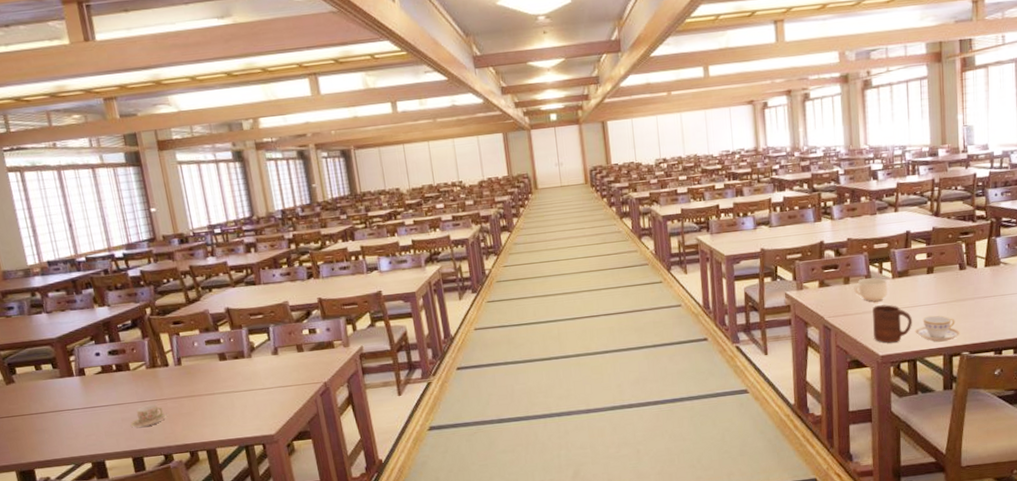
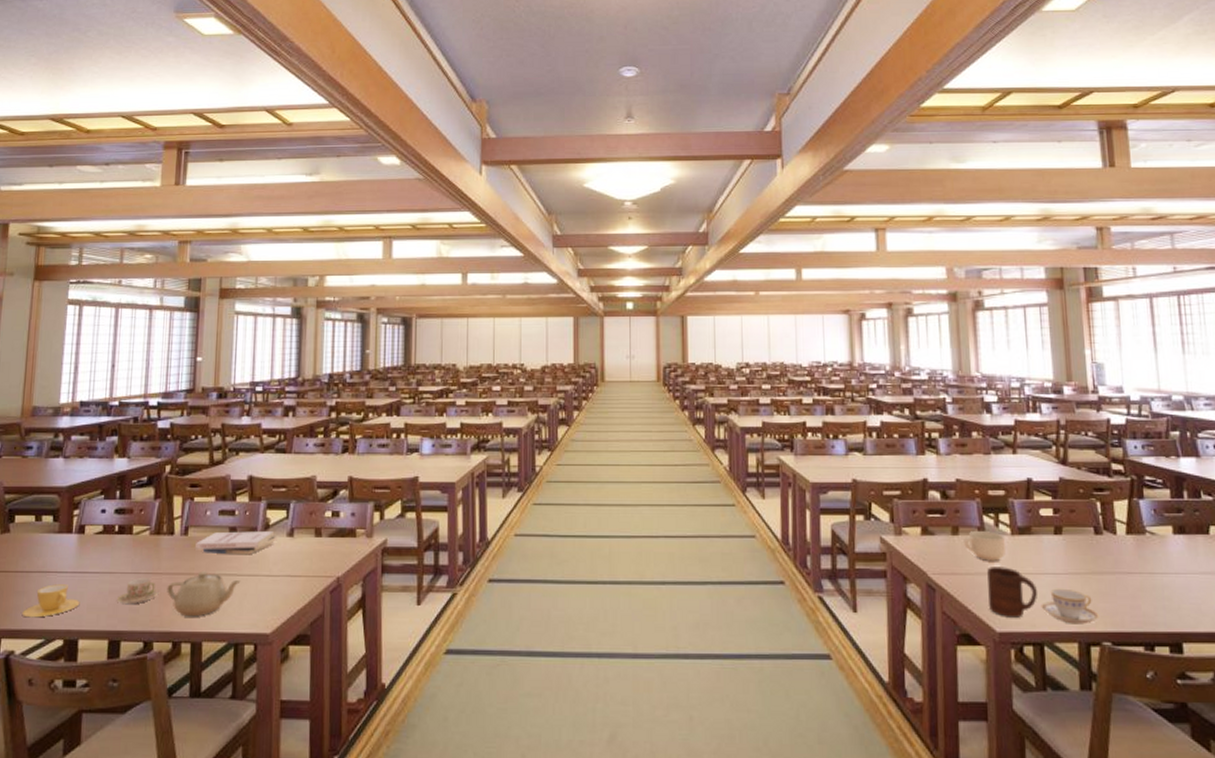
cup: none [47,418,98,450] -> present [22,584,80,618]
teapot: none [173,391,239,431] -> present [167,570,241,617]
books: none [190,352,264,378] -> present [194,531,277,555]

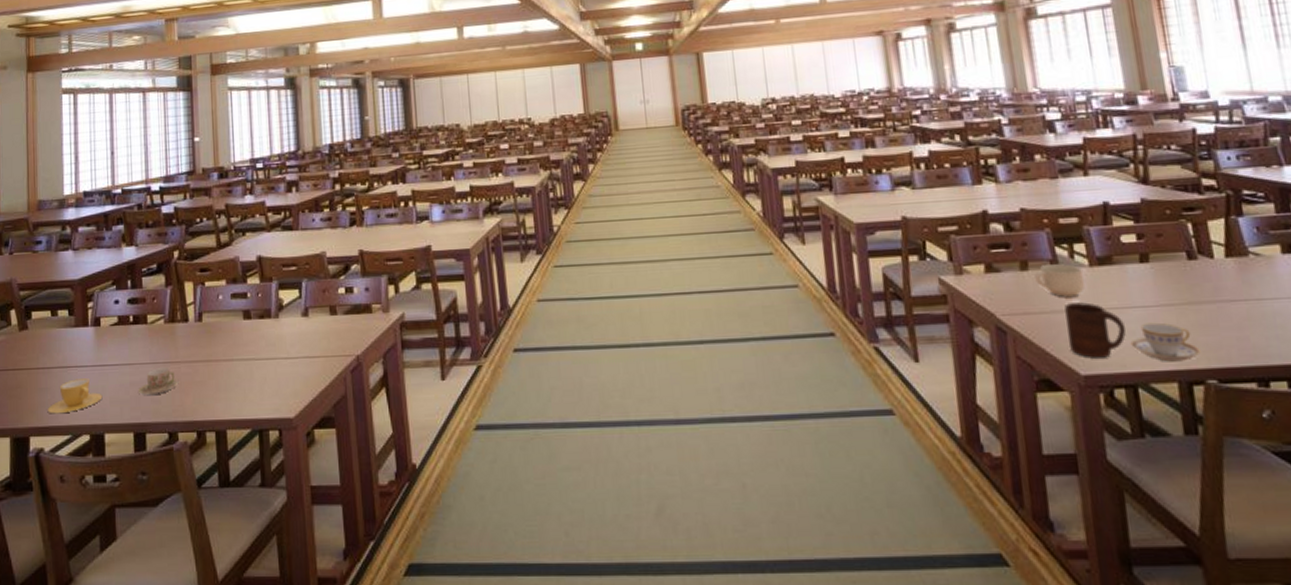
teapot: present [167,570,241,617] -> none [186,356,259,405]
books: present [194,531,277,555] -> none [210,312,292,339]

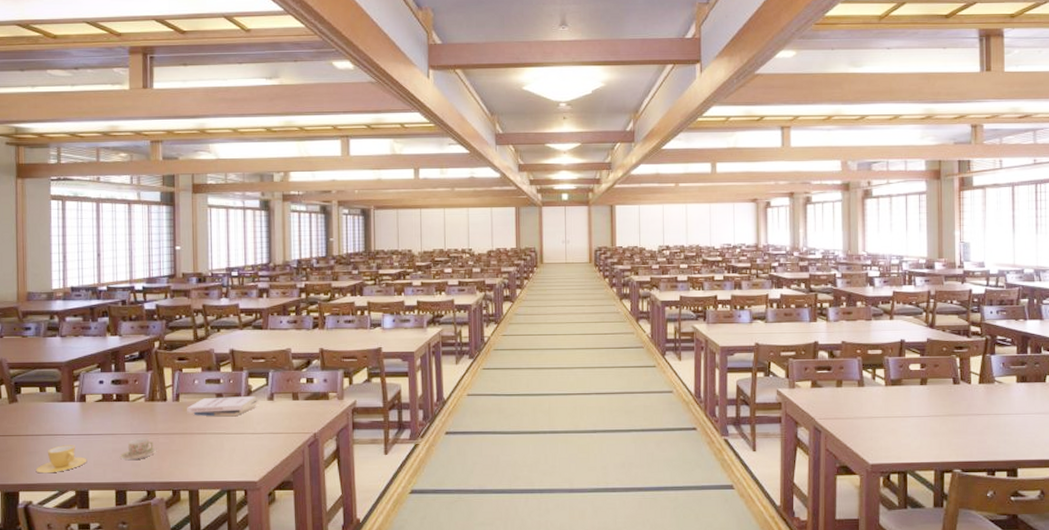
books: none [210,312,292,339] -> present [186,396,259,417]
teacup: present [1035,264,1084,297] -> none [846,383,880,407]
cup: present [1064,302,1126,358] -> none [864,412,904,452]
teacup: present [1130,322,1201,362] -> none [906,428,953,456]

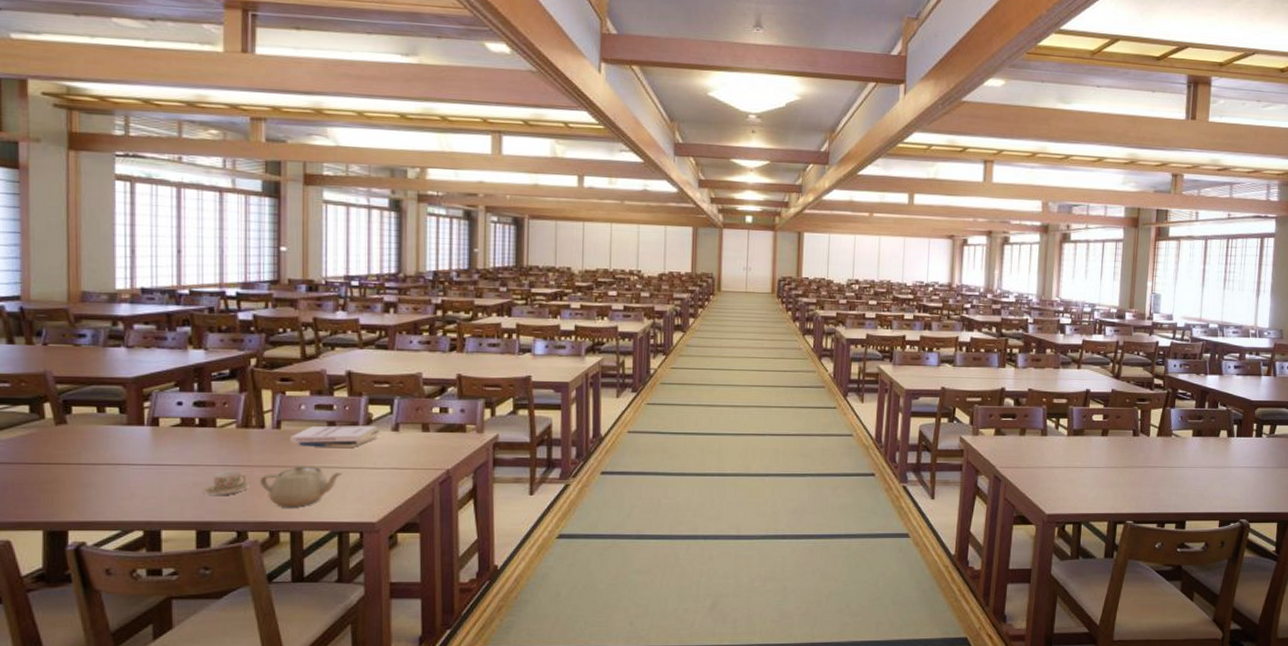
cup: present [35,445,87,474] -> none [90,476,160,510]
teapot: none [164,430,229,469] -> present [260,463,343,508]

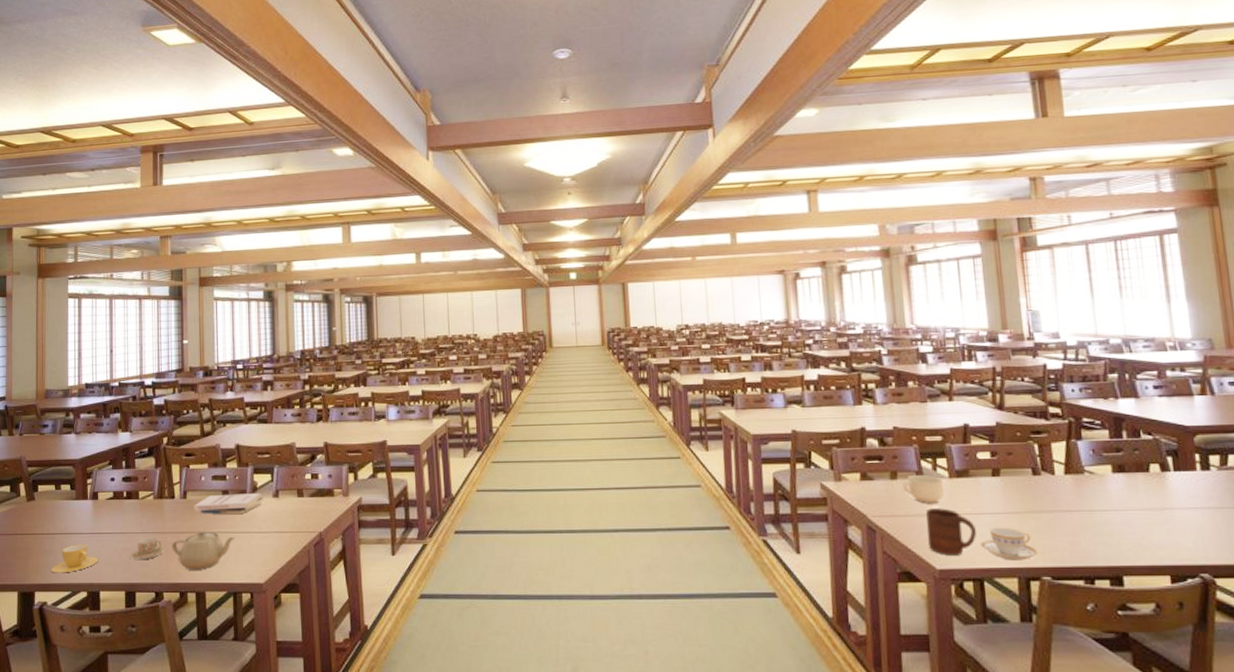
cup: none [90,476,160,510] -> present [50,544,99,573]
teacup: none [1029,433,1062,457] -> present [902,475,944,503]
cup: none [1042,462,1082,502] -> present [926,508,976,555]
teacup: none [1083,479,1127,507] -> present [980,527,1039,561]

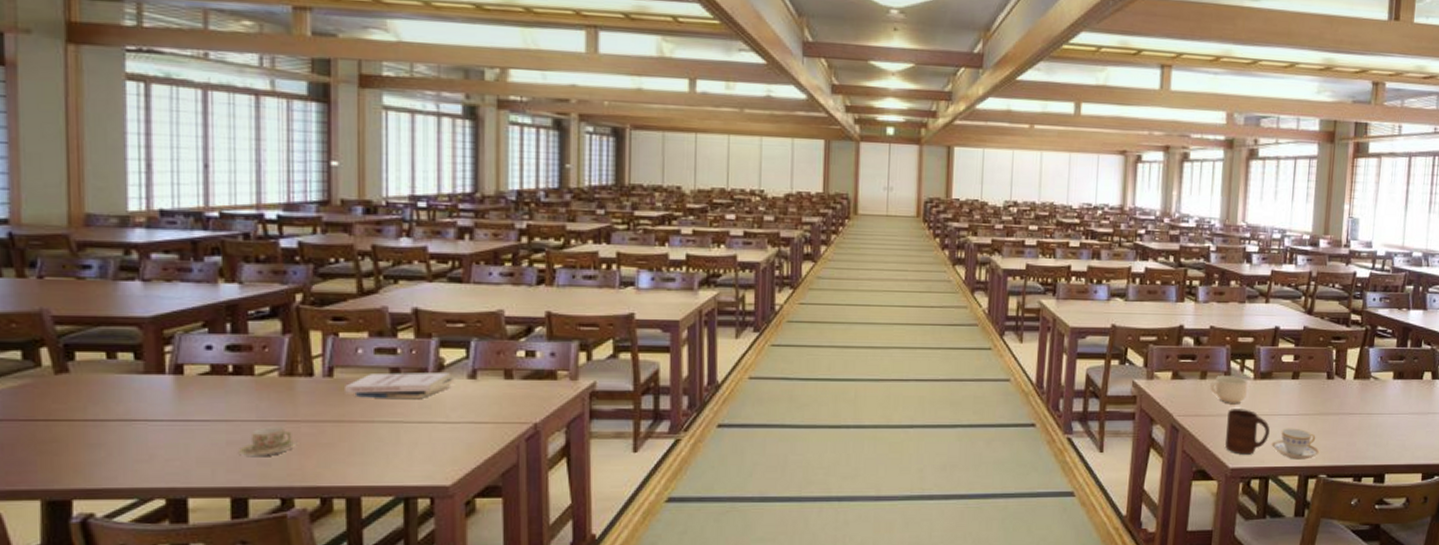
cup: present [50,544,99,573] -> none [100,435,186,475]
teapot: present [172,529,235,570] -> none [308,417,409,470]

